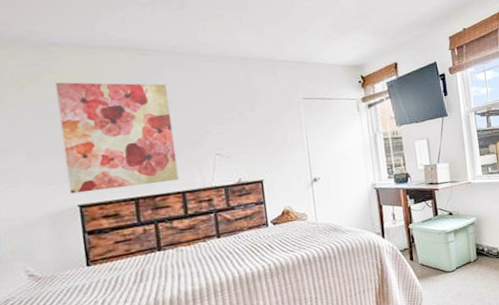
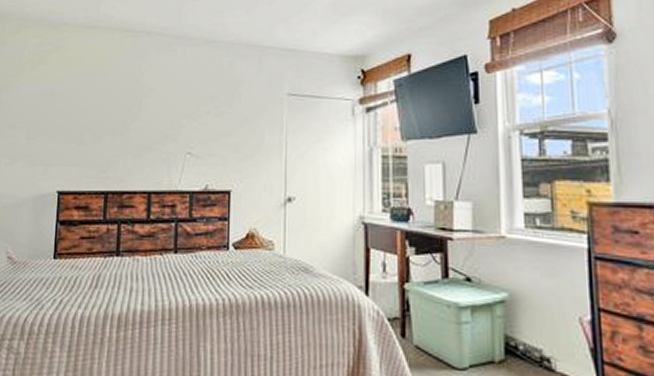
wall art: present [55,82,179,194] -> none [52,62,152,179]

